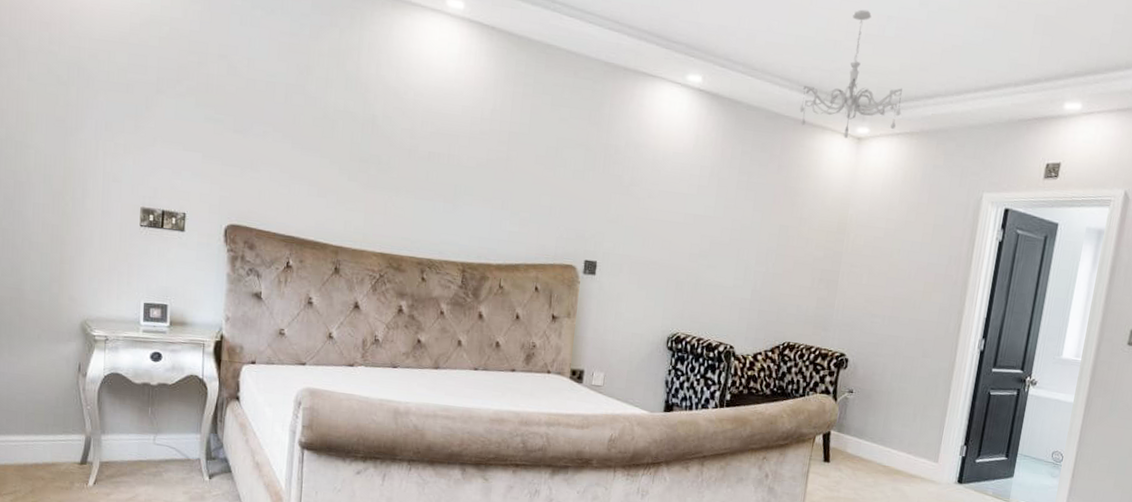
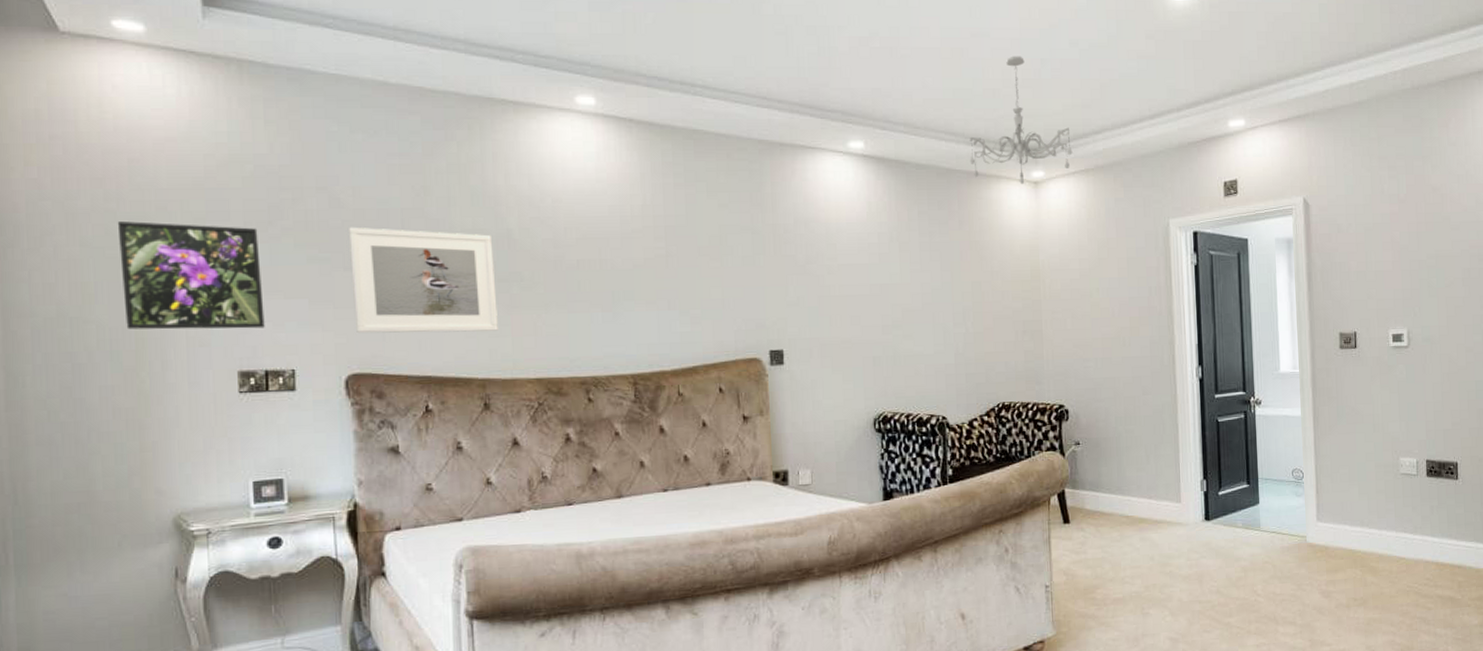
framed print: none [57,63,168,174] -> present [117,221,265,330]
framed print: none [238,94,359,205] -> present [349,227,498,333]

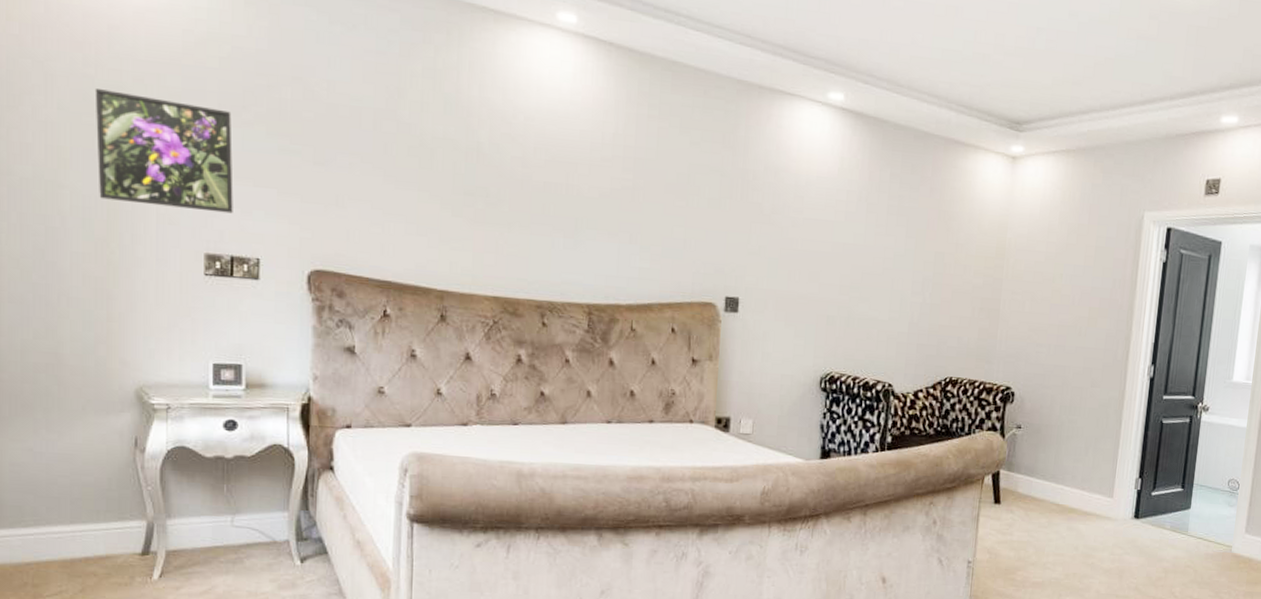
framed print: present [349,227,498,333] -> none [320,121,462,244]
chandelier: present [969,56,1073,184] -> none [949,21,1056,158]

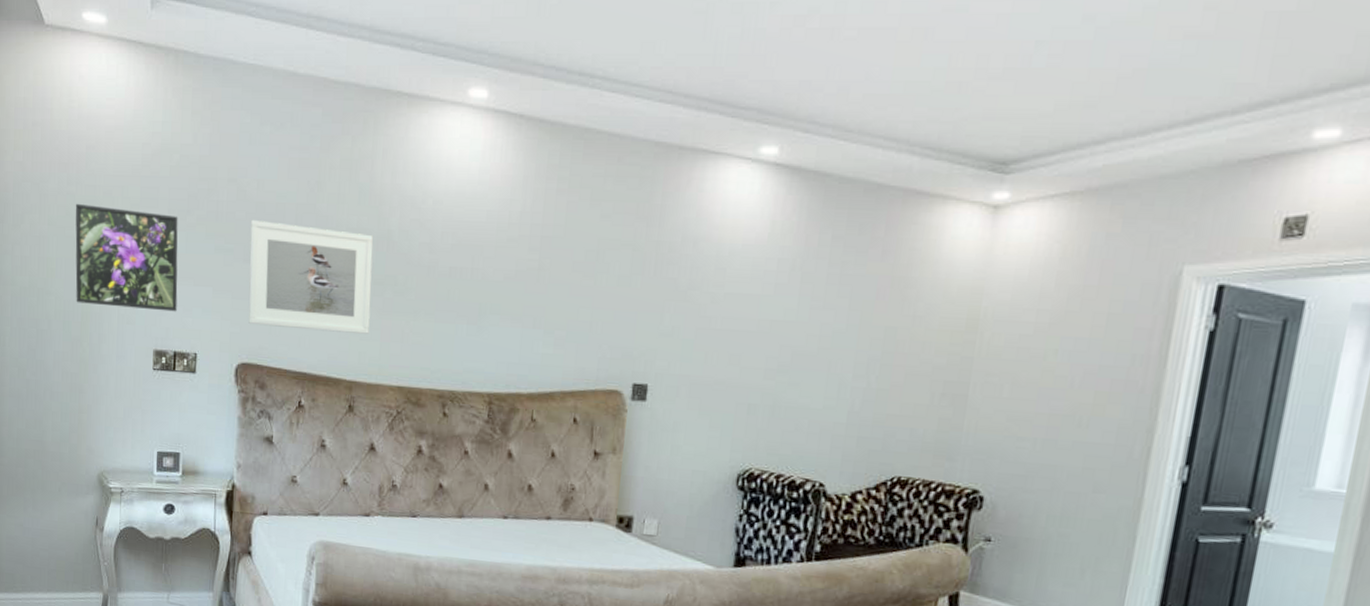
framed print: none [320,121,462,244] -> present [248,219,373,334]

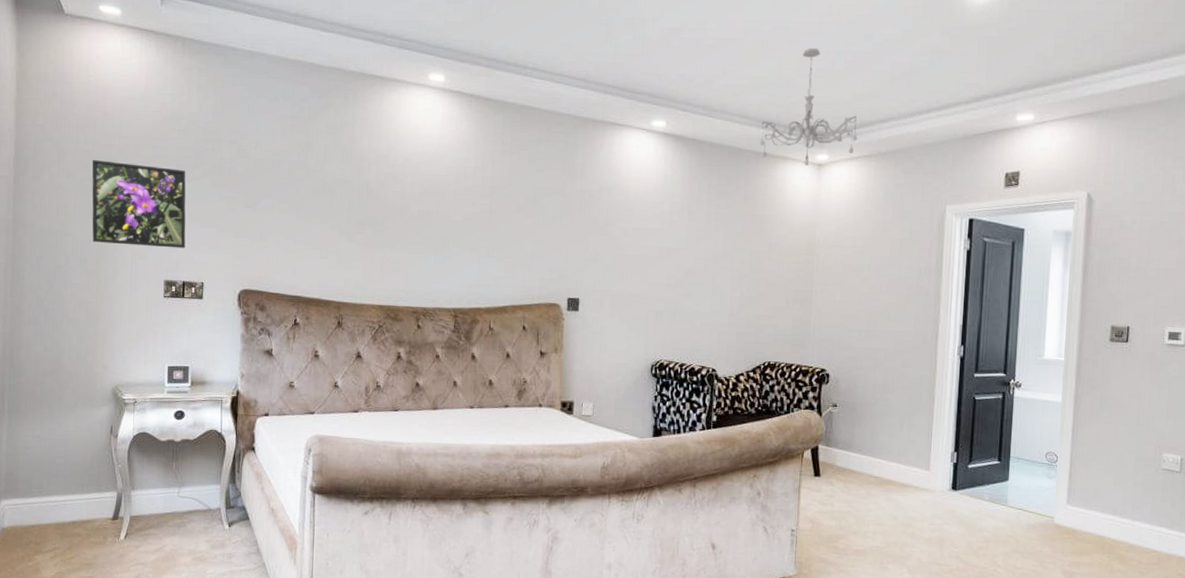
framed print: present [248,219,373,334] -> none [249,173,355,264]
chandelier: none [910,37,1058,208] -> present [759,48,858,166]

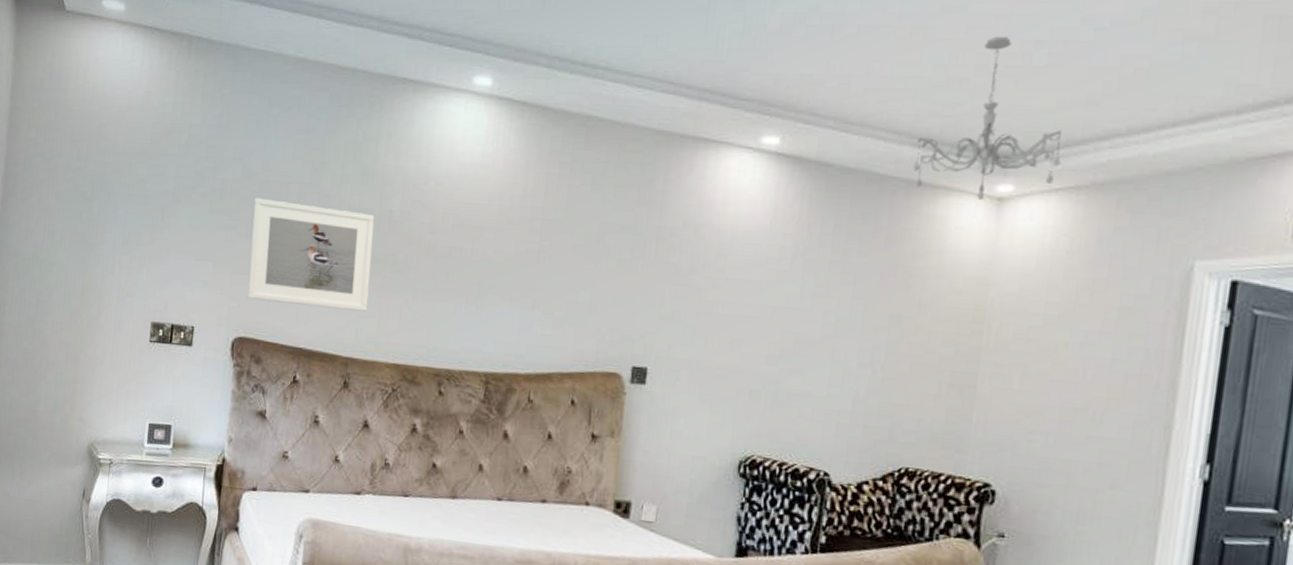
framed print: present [92,160,186,249] -> none [77,179,183,286]
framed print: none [249,173,355,264] -> present [247,197,374,311]

